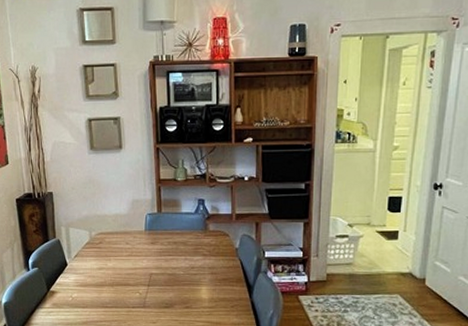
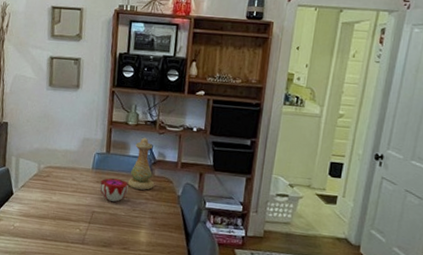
decorative bowl: none [155,238,185,261] -> present [99,178,129,202]
vase: none [183,192,210,246] -> present [127,137,154,190]

